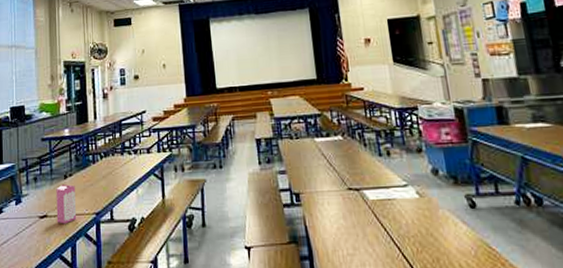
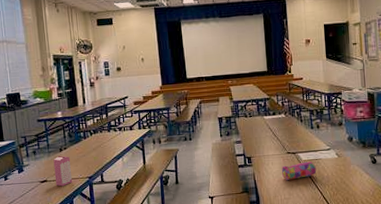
pencil case: none [341,202,391,228] -> present [282,161,317,180]

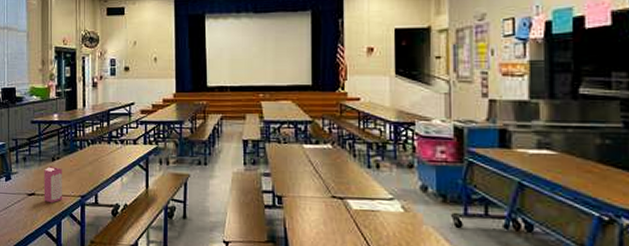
pencil case: present [282,161,317,180] -> none [323,212,372,235]

